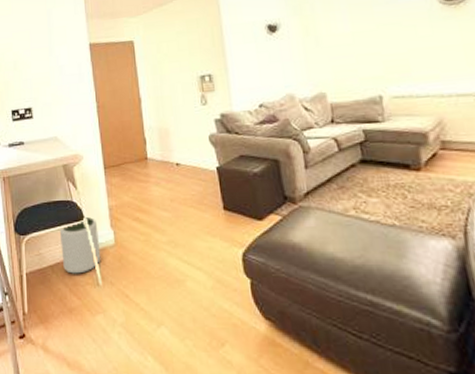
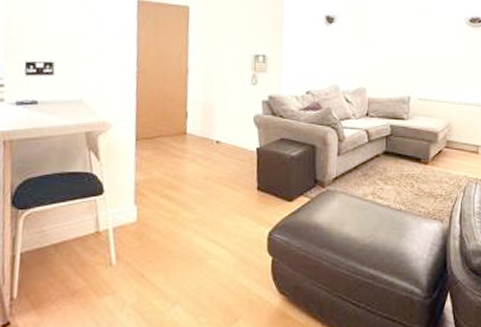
plant pot: present [59,216,101,274] -> none [70,190,119,253]

